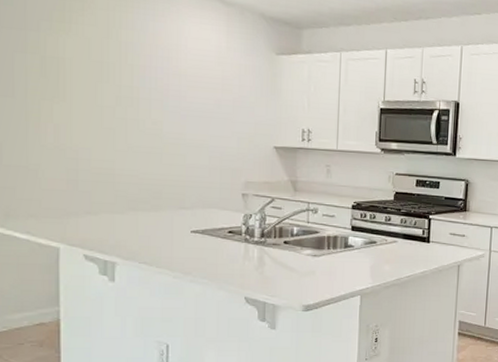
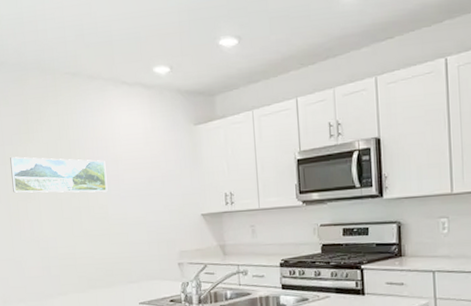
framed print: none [34,46,165,107] -> present [10,157,108,193]

